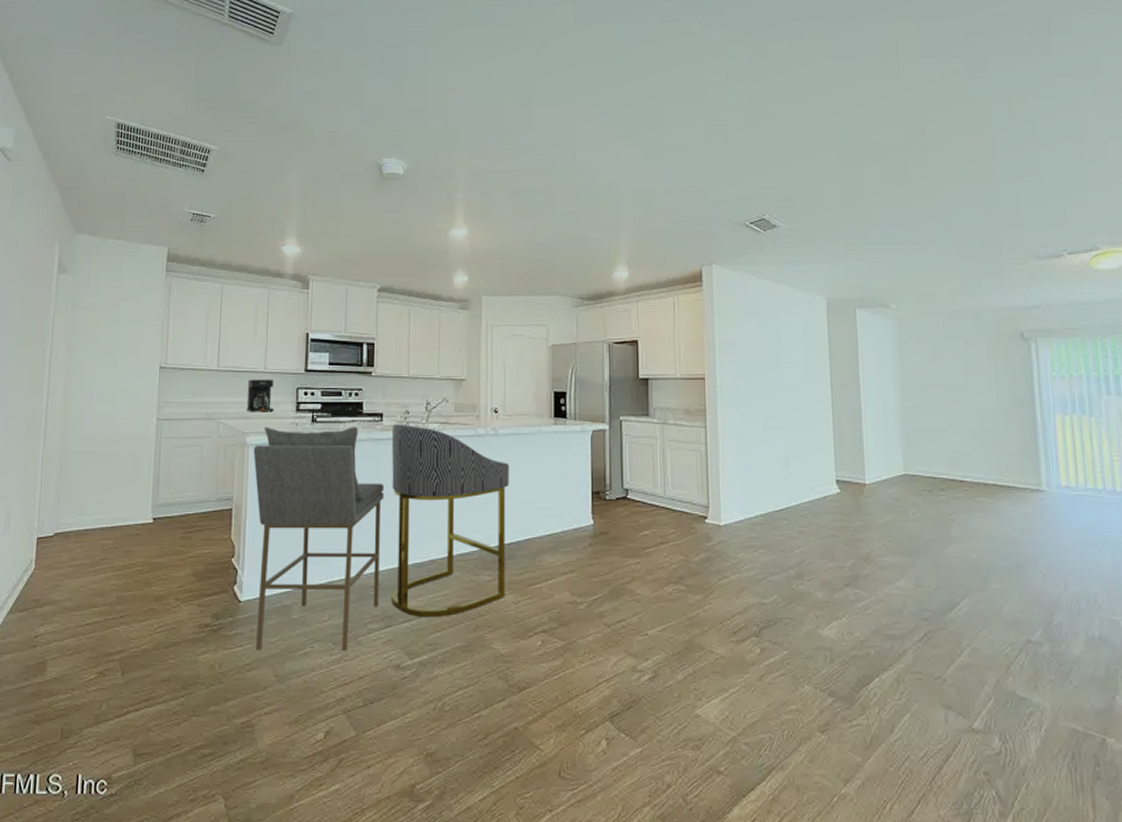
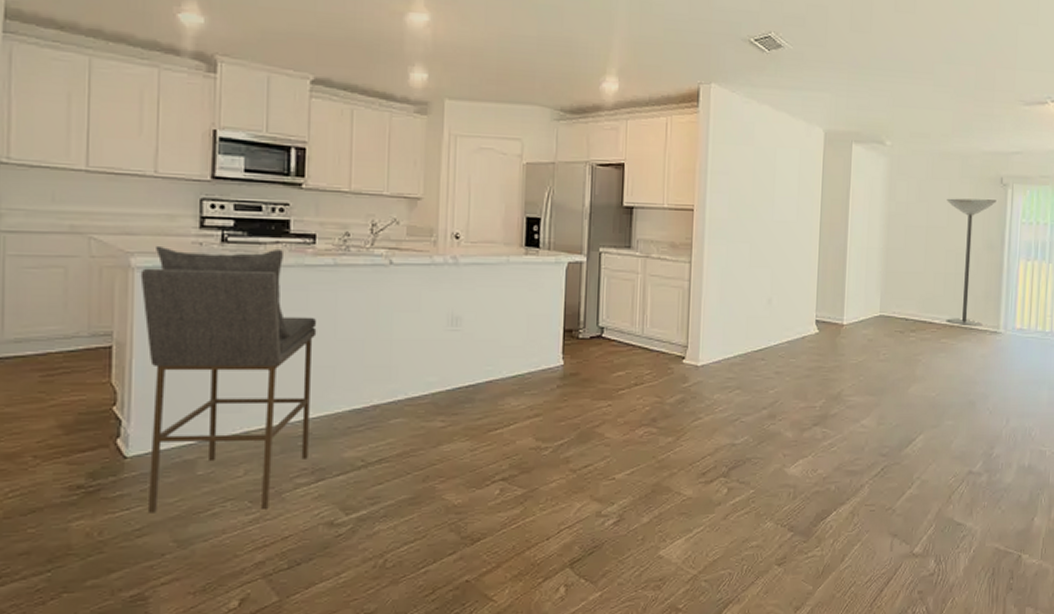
coffee maker: present [246,379,274,412] -> none [129,184,169,228]
bar stool: present [392,424,510,618] -> none [324,248,472,469]
floor lamp: none [963,355,1023,485] -> present [946,198,996,327]

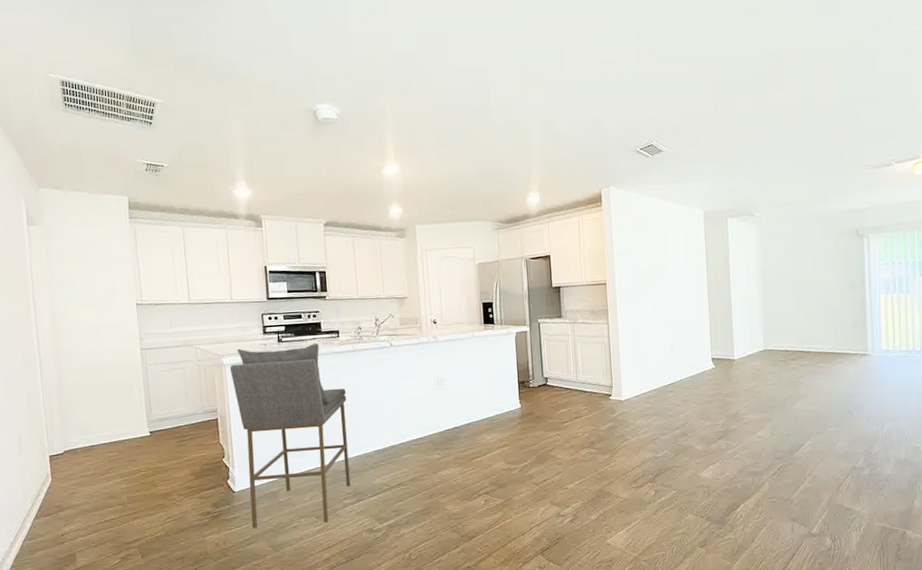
floor lamp: present [946,198,996,327] -> none [811,248,855,352]

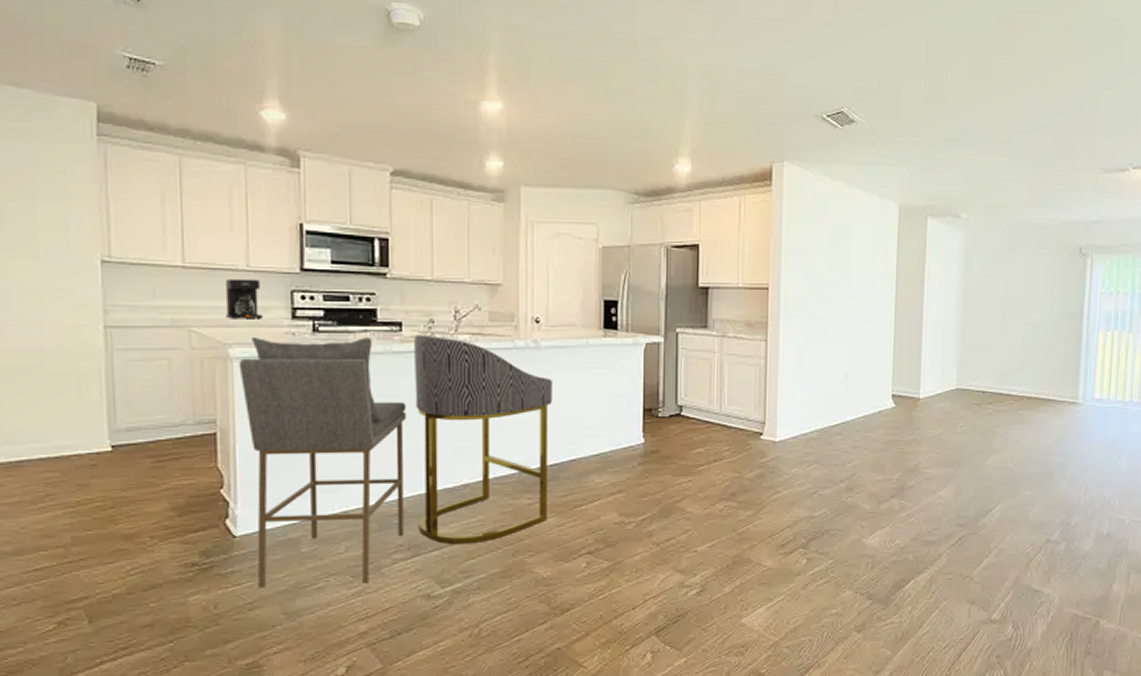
coffee maker: none [217,308,244,338] -> present [225,278,262,319]
bar stool: none [348,338,453,491] -> present [414,335,554,545]

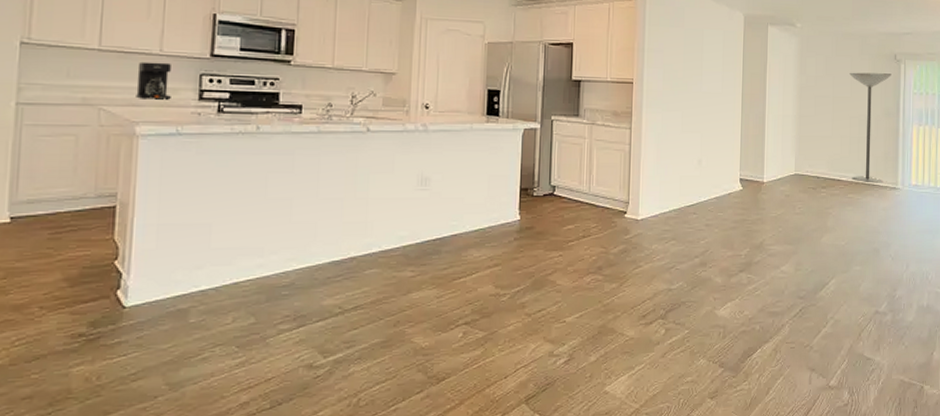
bar stool: present [238,336,407,588] -> none [142,115,302,359]
bar stool: present [414,335,554,545] -> none [305,117,439,316]
floor lamp: none [1023,270,1075,398] -> present [849,72,892,183]

